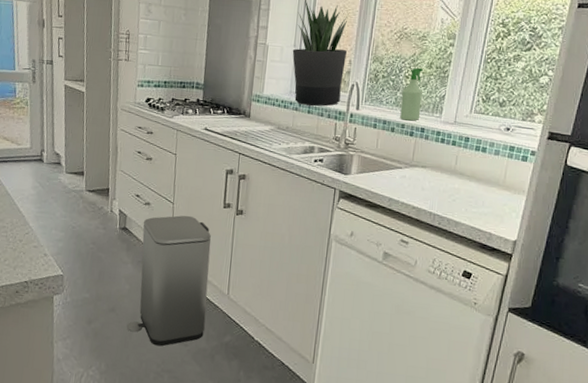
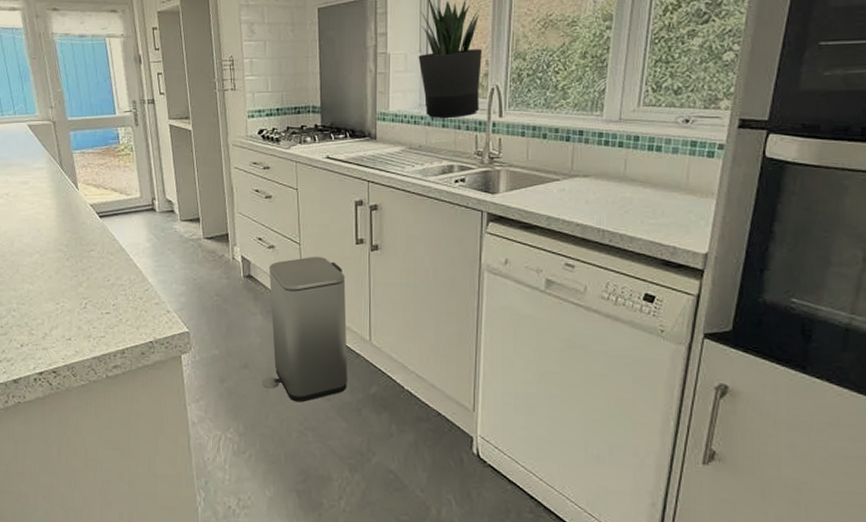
spray bottle: present [400,67,423,121] -> none [552,59,578,124]

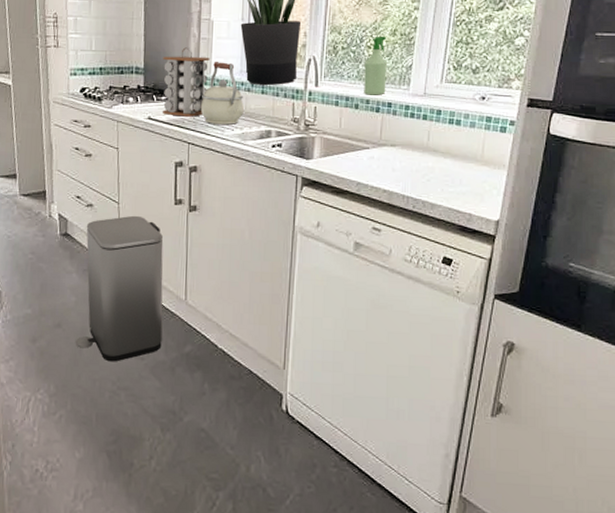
spice rack: none [339,82,387,155] -> present [163,46,210,117]
kettle: none [379,95,425,161] -> present [200,61,245,125]
spray bottle: none [552,59,578,124] -> present [364,36,388,96]

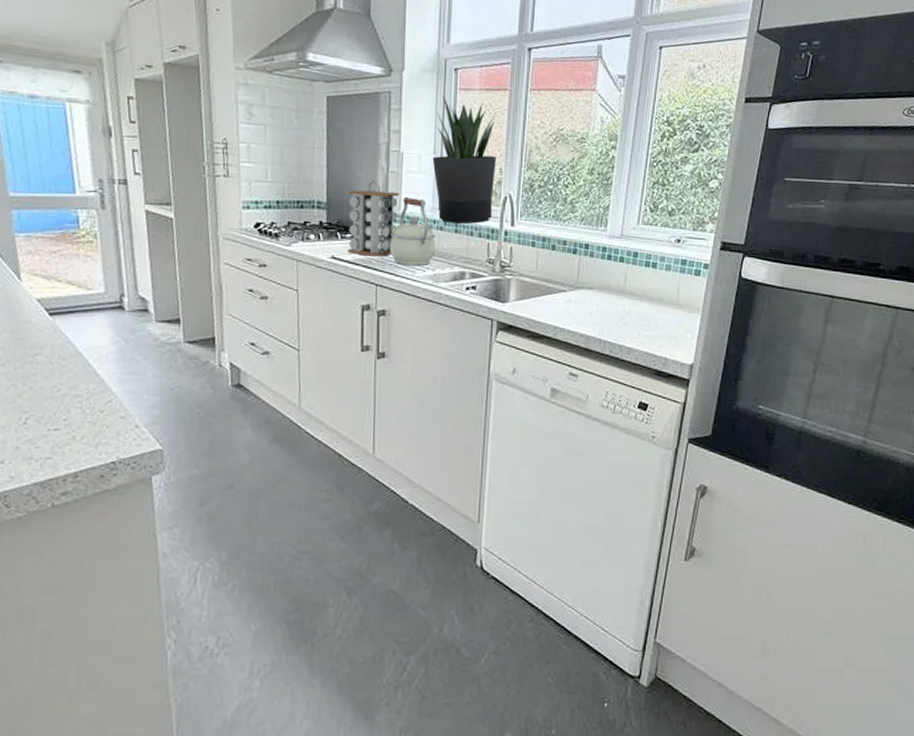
pedal bin: present [75,215,164,362] -> none [249,363,349,524]
spray bottle: present [364,36,388,96] -> none [561,174,585,237]

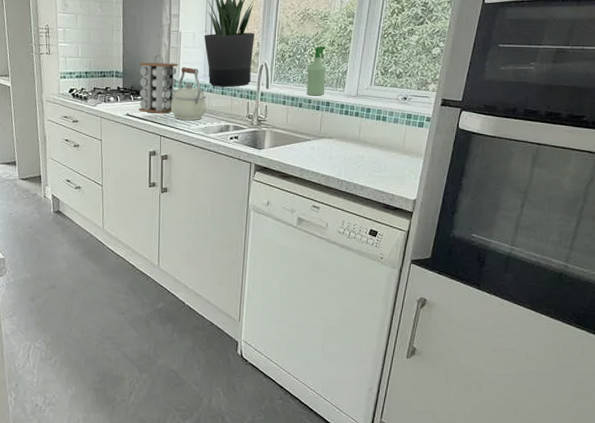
spray bottle: none [561,174,585,237] -> present [307,46,327,96]

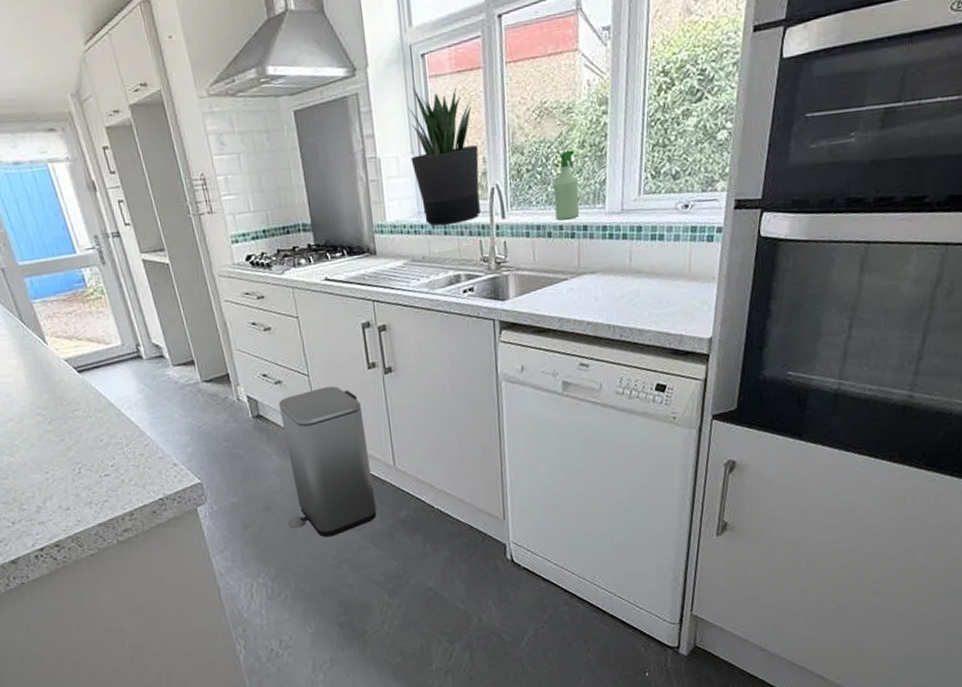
pedal bin: none [67,196,140,317] -> present [278,385,377,538]
spice rack: present [139,54,178,114] -> none [330,192,385,274]
kettle: present [170,66,208,120] -> none [379,204,429,277]

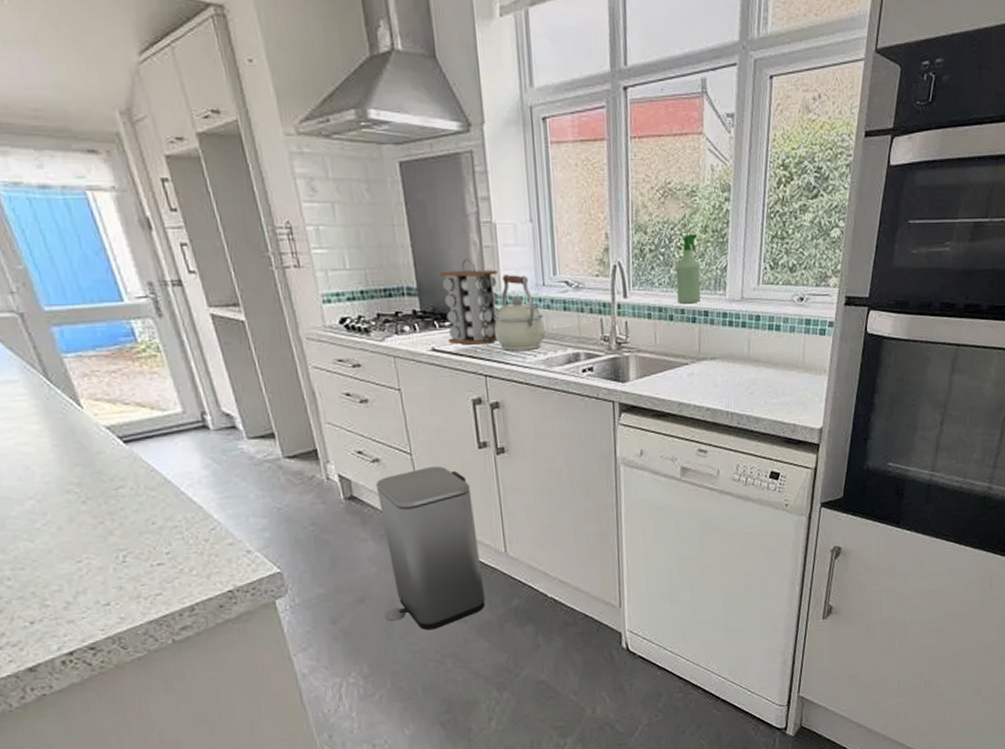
spice rack: none [330,192,385,274] -> present [439,257,499,345]
kettle: none [379,204,429,277] -> present [493,273,547,351]
planter: present [408,87,480,226] -> none [528,151,602,300]

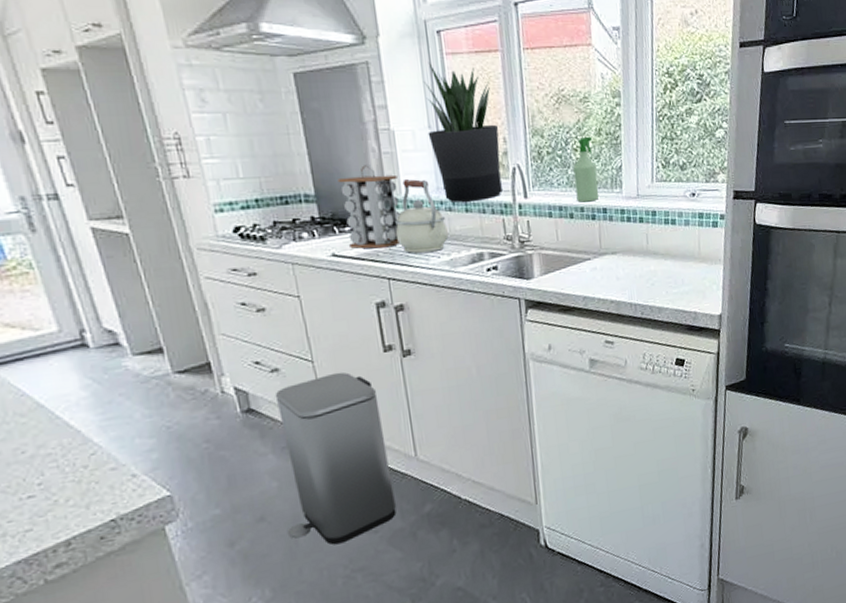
planter: none [528,151,602,300] -> present [424,62,502,202]

